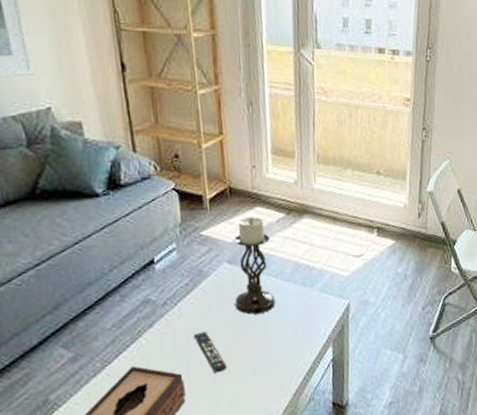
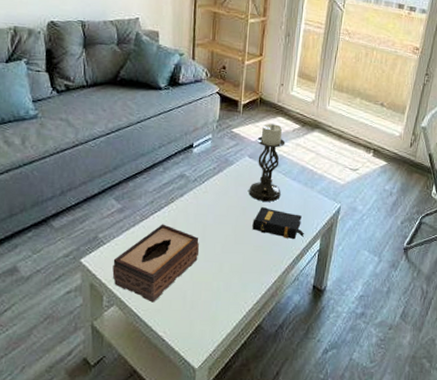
remote control: present [193,331,228,374] -> none [212,207,235,243]
book: none [246,320,312,354] -> present [252,206,304,240]

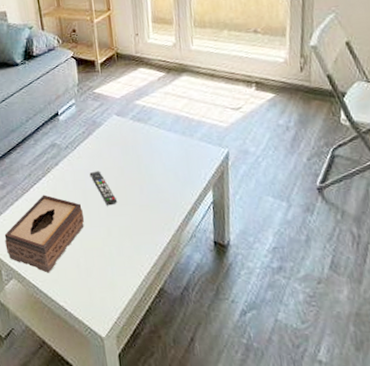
remote control: none [212,207,235,243] -> present [89,170,118,206]
candle holder: present [248,124,286,202] -> none [121,76,158,159]
book: present [252,206,304,240] -> none [133,163,192,194]

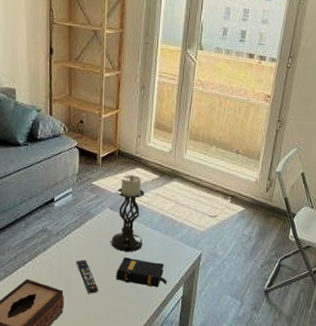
candle holder: none [121,76,158,159] -> present [111,175,145,252]
book: none [133,163,192,194] -> present [116,256,167,288]

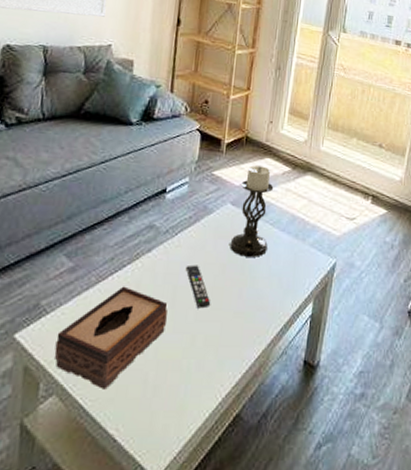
book: present [116,256,167,288] -> none [233,263,294,304]

